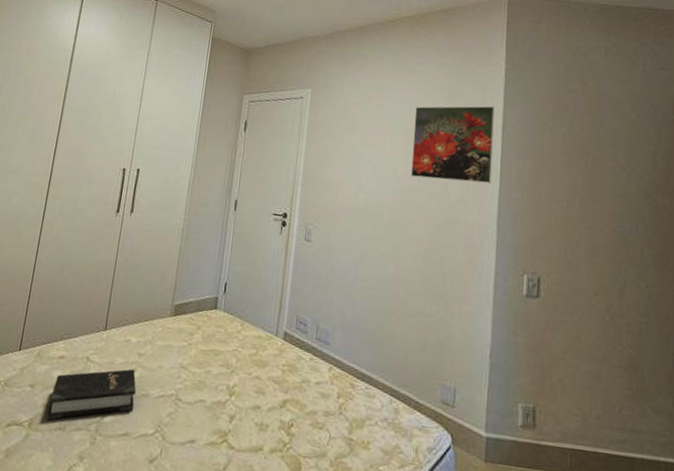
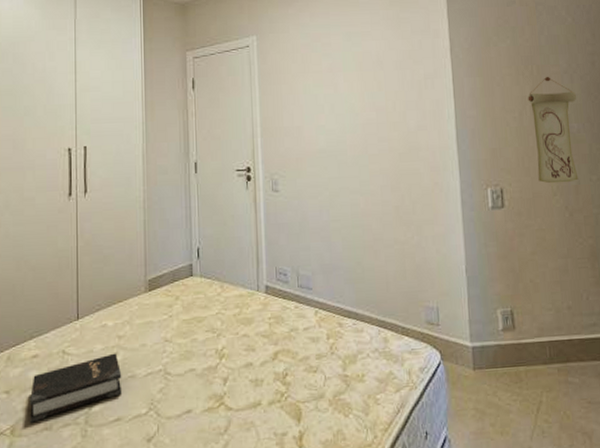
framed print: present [410,106,495,183] -> none [364,29,447,111]
wall scroll: none [579,170,633,284] -> present [527,76,579,184]

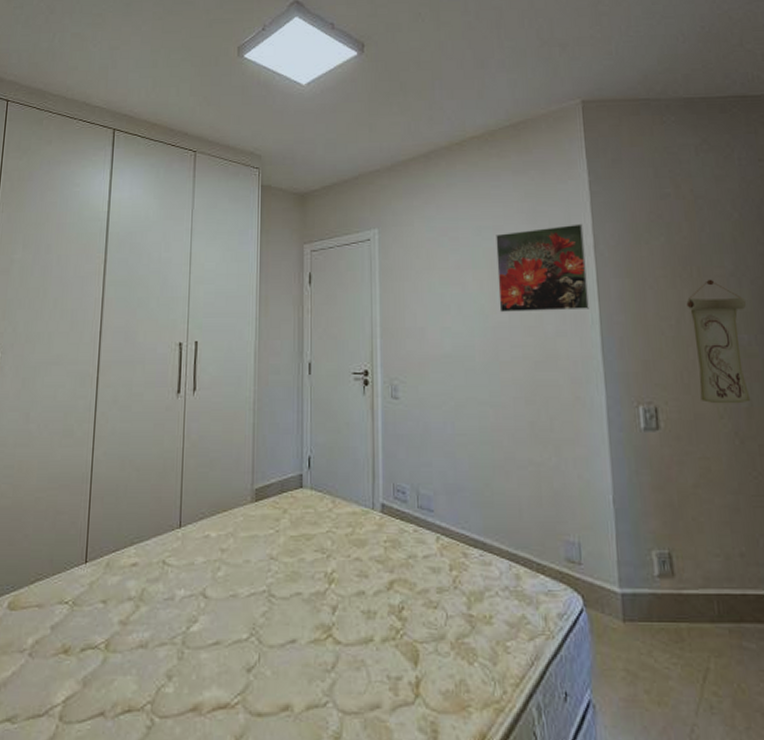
hardback book: present [30,353,122,423] -> none [126,568,223,638]
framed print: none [364,29,447,111] -> present [496,223,590,313]

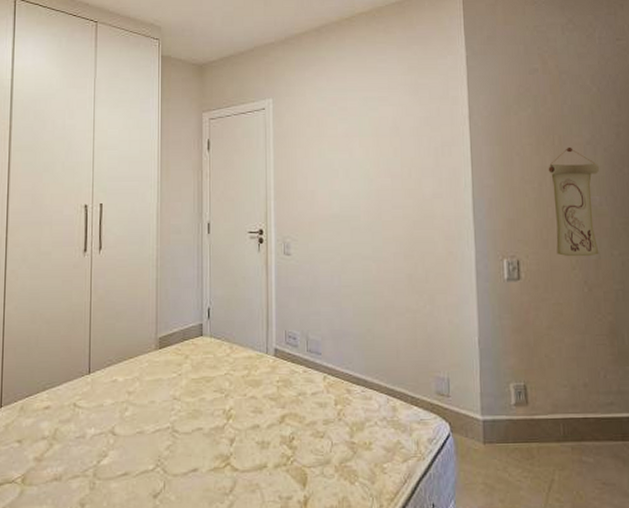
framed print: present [496,223,590,313] -> none [381,96,464,177]

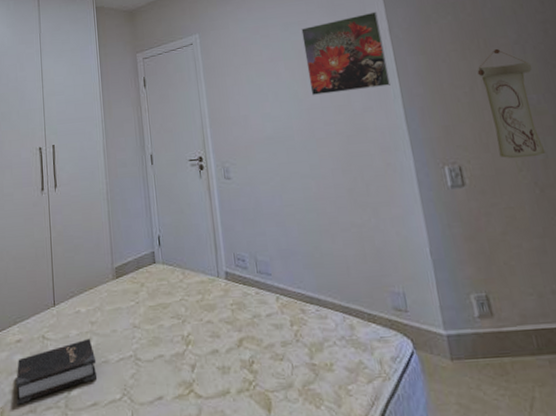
hardback book: none [41,408,131,473] -> present [16,338,98,405]
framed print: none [381,96,464,177] -> present [301,11,391,96]

